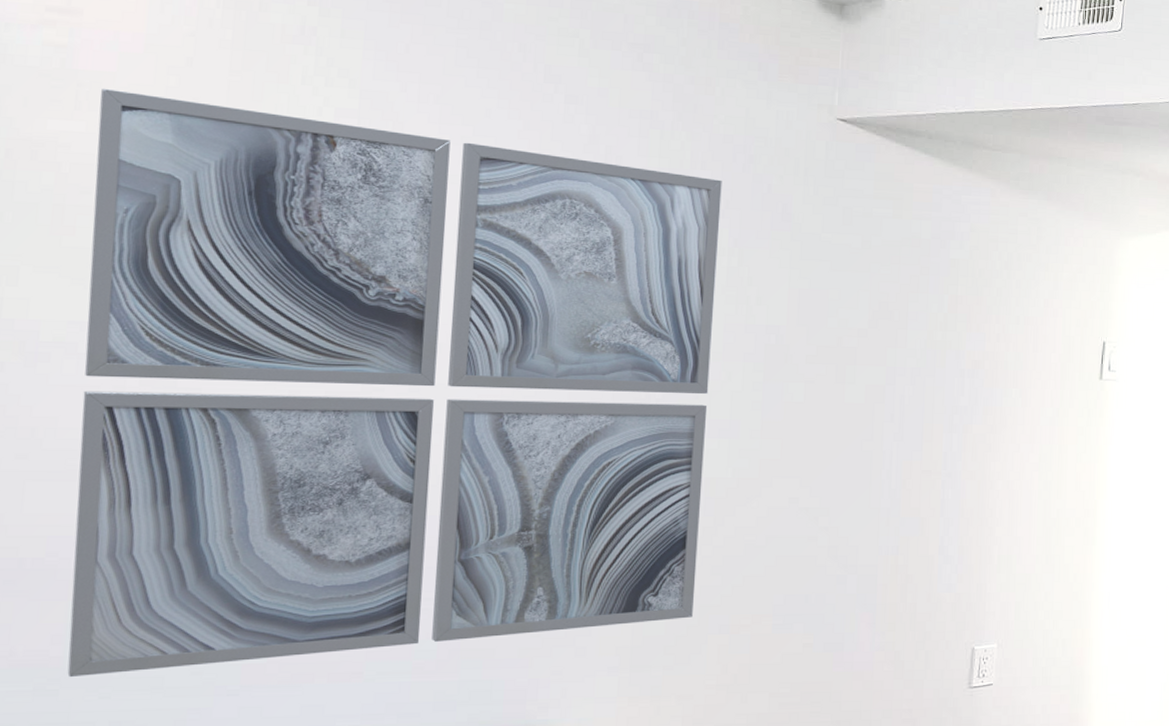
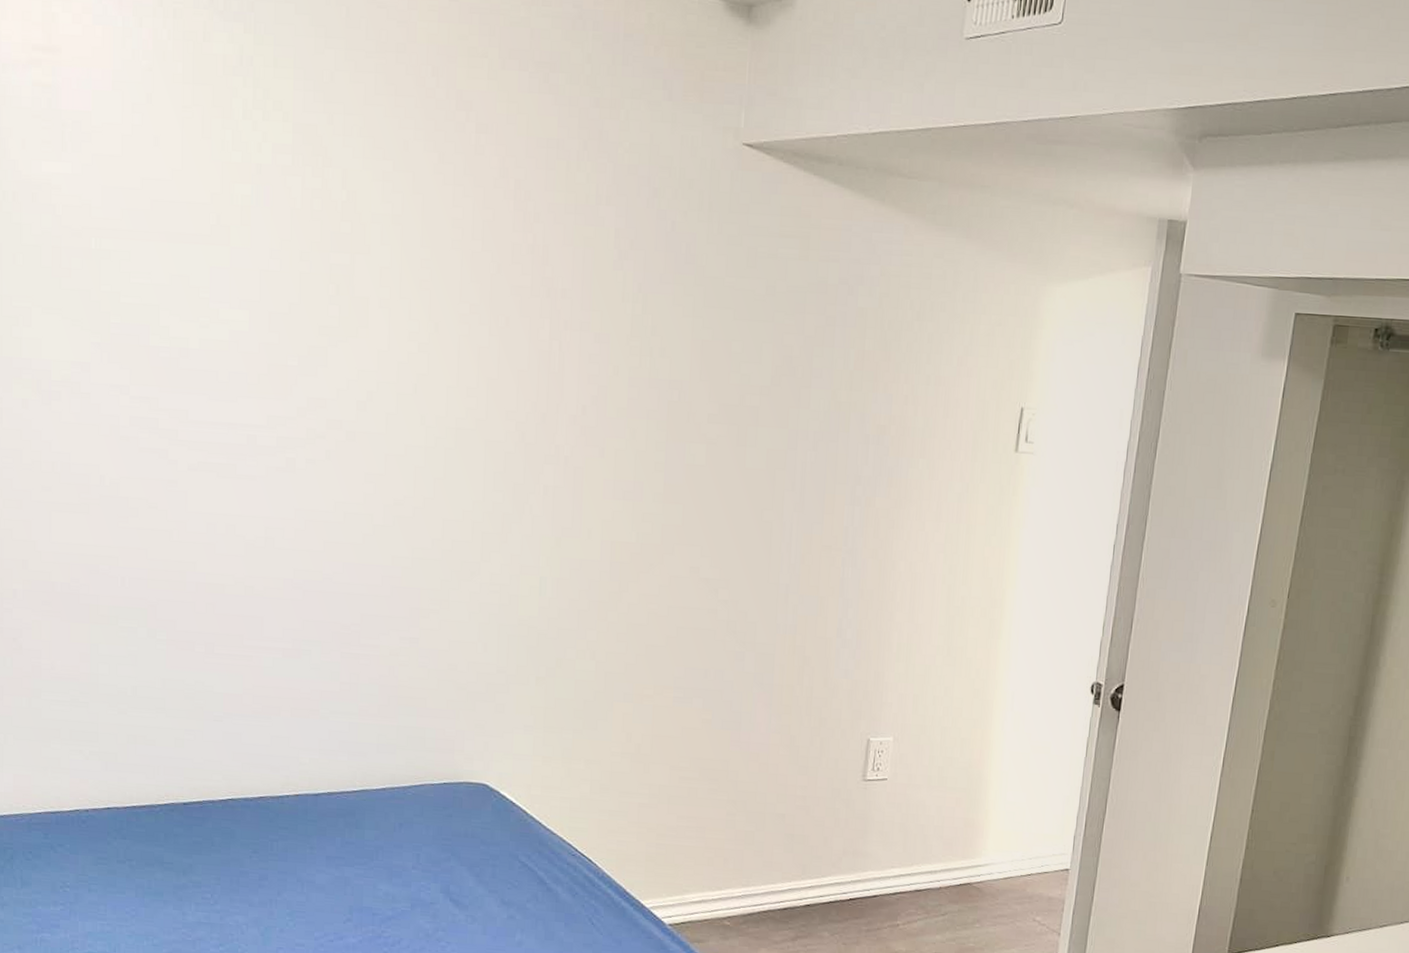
wall art: present [67,88,722,678] -> none [80,128,627,693]

